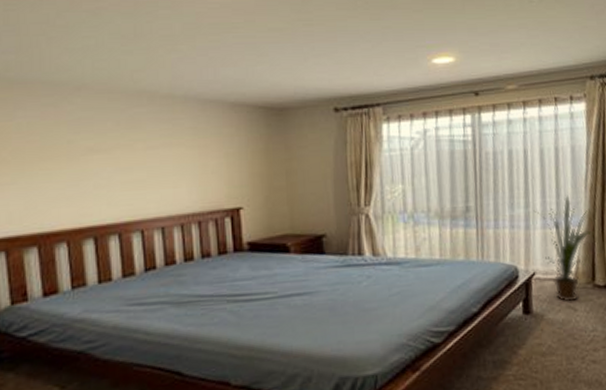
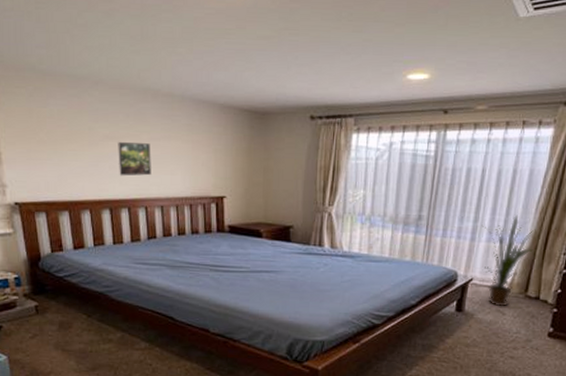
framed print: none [105,153,148,196] -> present [118,141,151,176]

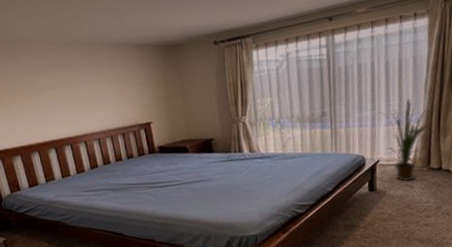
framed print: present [118,141,151,176] -> none [54,87,86,119]

